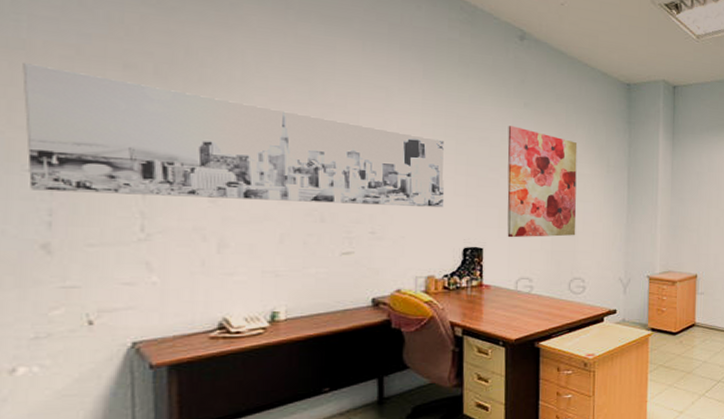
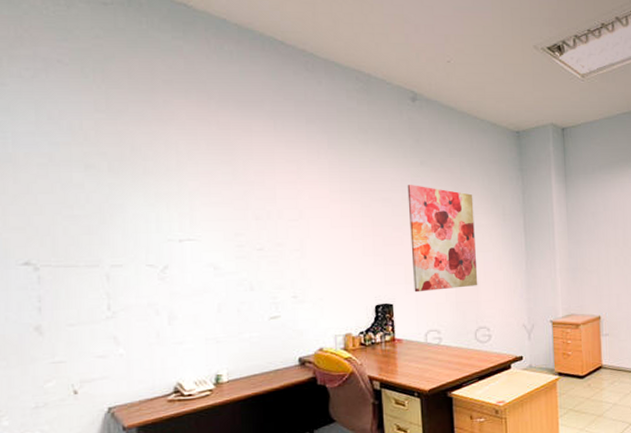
wall art: present [22,63,445,207] -> none [11,173,356,281]

